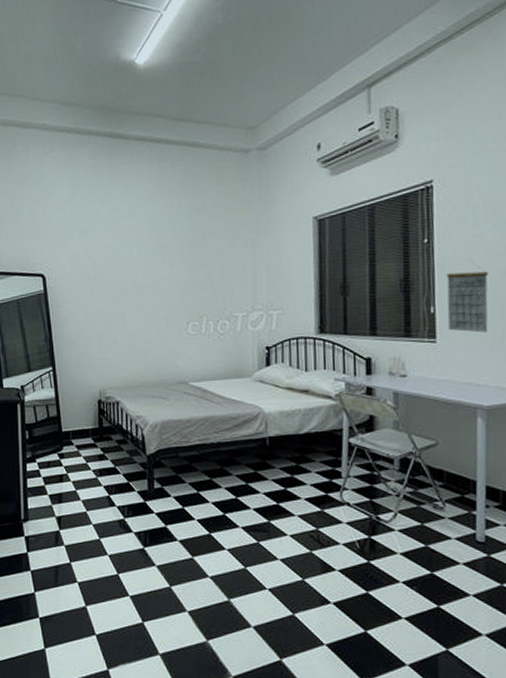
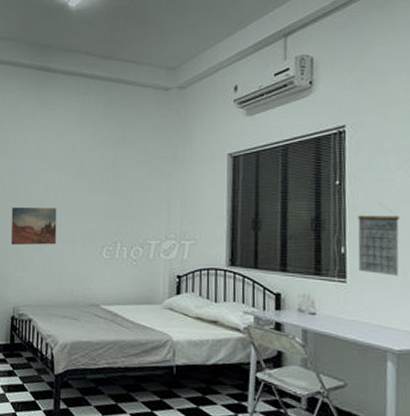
wall art: none [90,285,140,326] -> present [10,207,57,245]

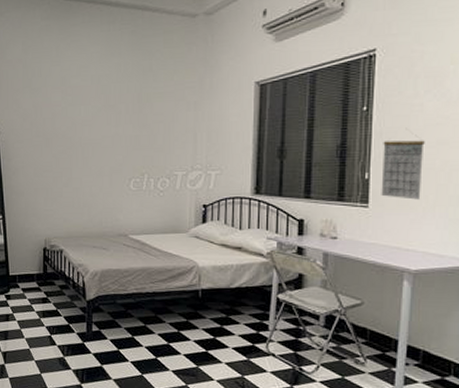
wall art: present [10,207,57,245] -> none [39,141,85,179]

